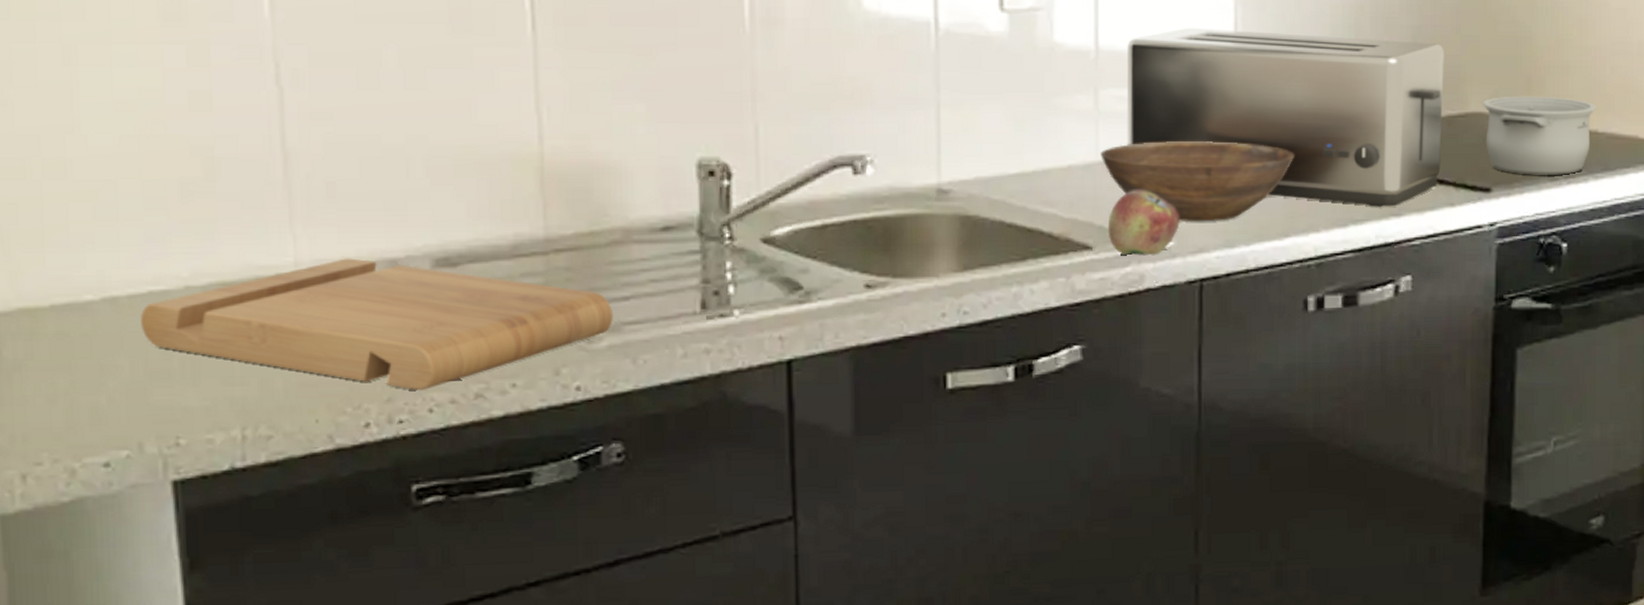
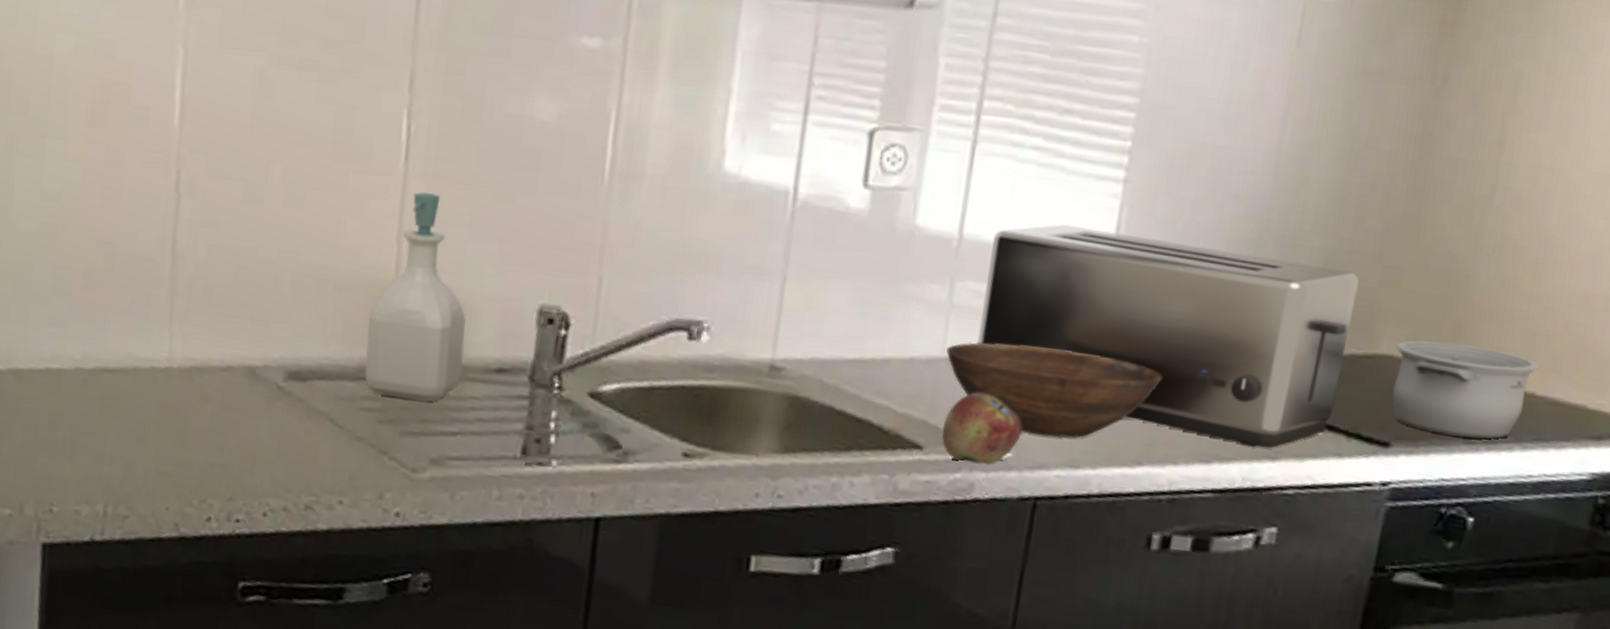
cutting board: present [141,258,613,391] -> none [36,360,440,495]
soap bottle: none [516,60,626,270] -> present [364,192,467,402]

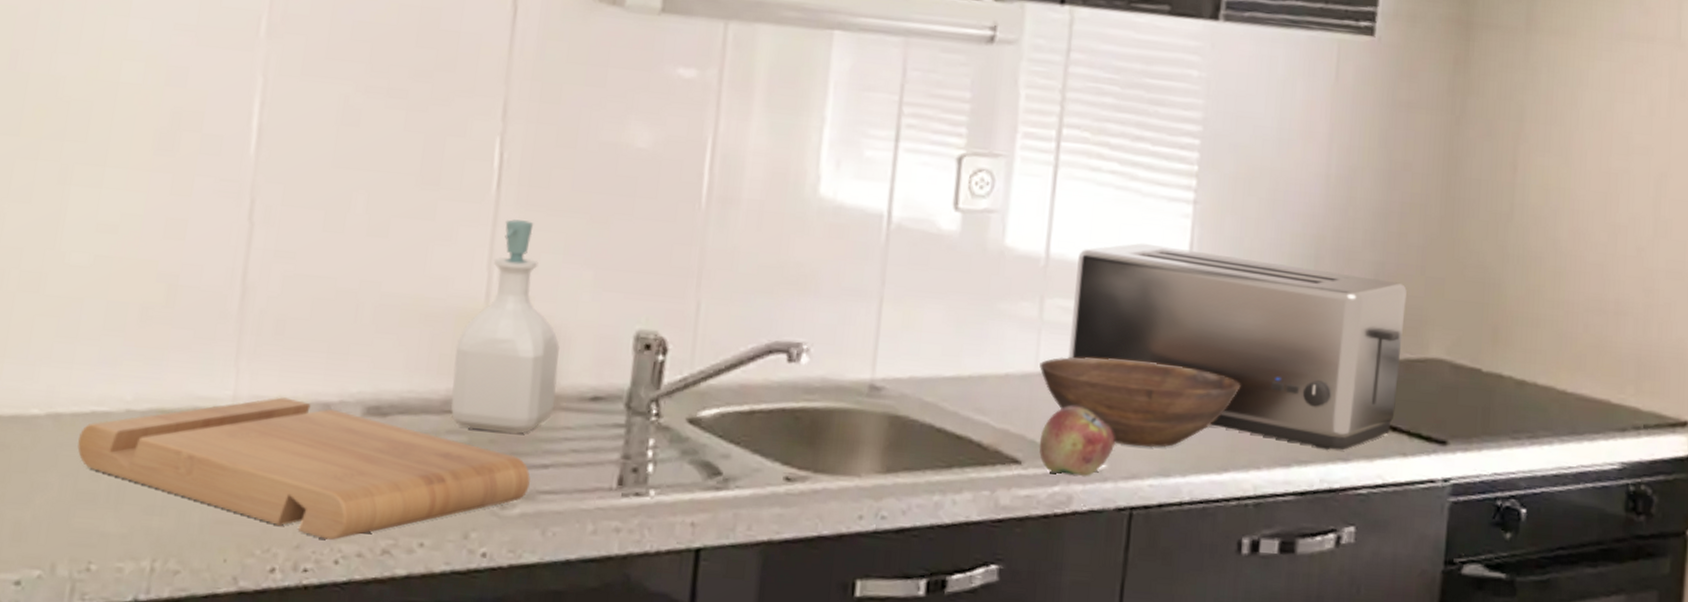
cutting board: none [36,360,440,495] -> present [77,397,530,541]
cooking pot: present [1392,340,1540,440] -> none [1443,344,1567,435]

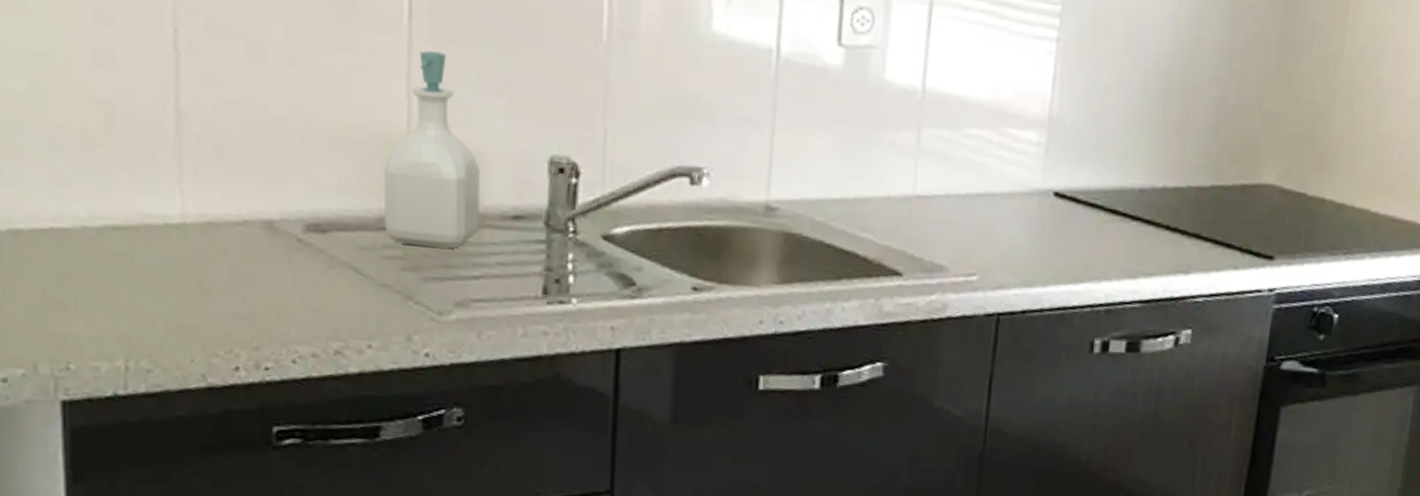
cutting board: present [77,397,530,541] -> none [41,215,463,343]
bowl: present [1039,357,1241,448] -> none [917,181,1096,262]
fruit: present [1039,405,1116,477] -> none [917,225,985,288]
toaster: present [1068,243,1407,451] -> none [943,77,1245,265]

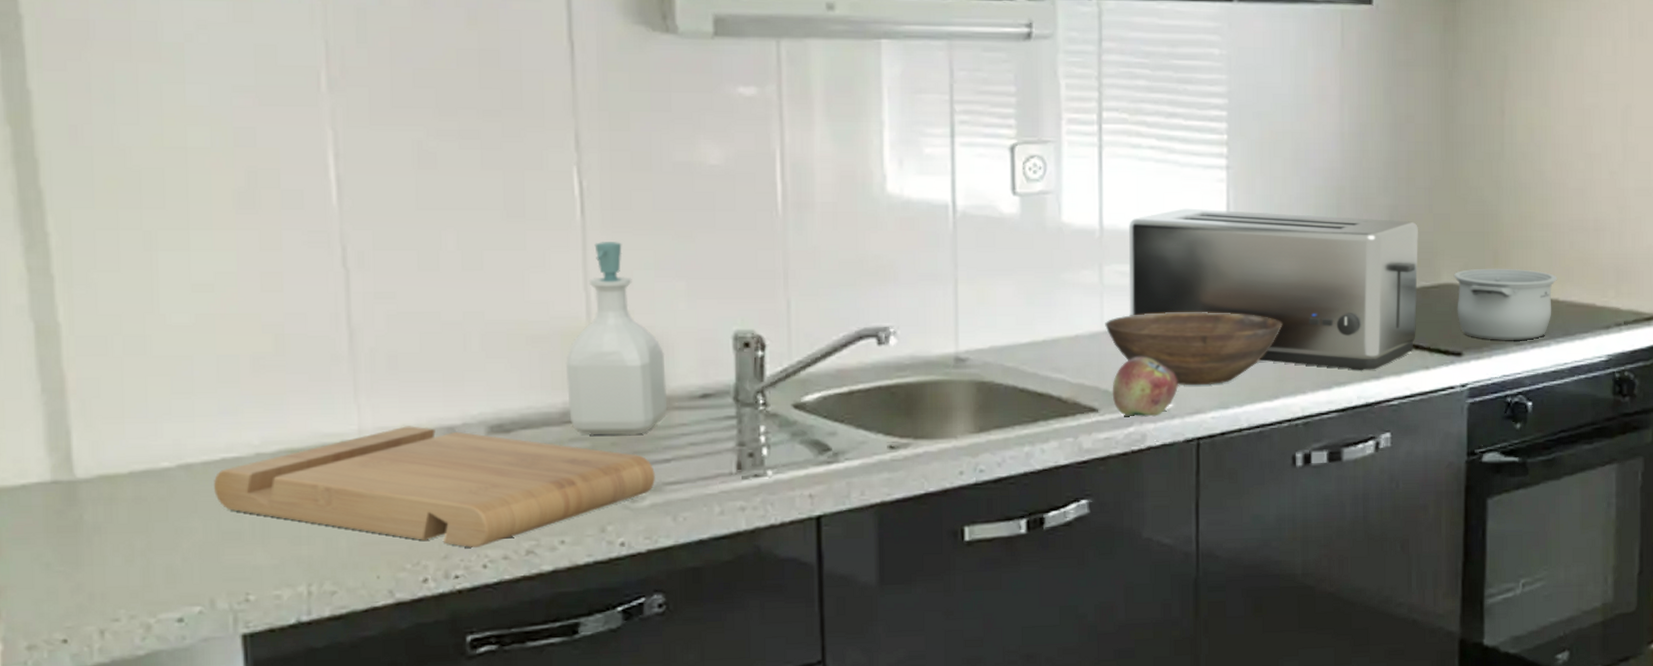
cutting board: none [41,215,463,343] -> present [214,426,655,549]
bowl: none [917,181,1096,262] -> present [1105,312,1283,386]
fruit: none [917,225,985,288] -> present [1112,357,1179,417]
toaster: none [943,77,1245,265] -> present [1128,208,1418,370]
cooking pot: none [1274,172,1382,251] -> present [1453,268,1558,340]

